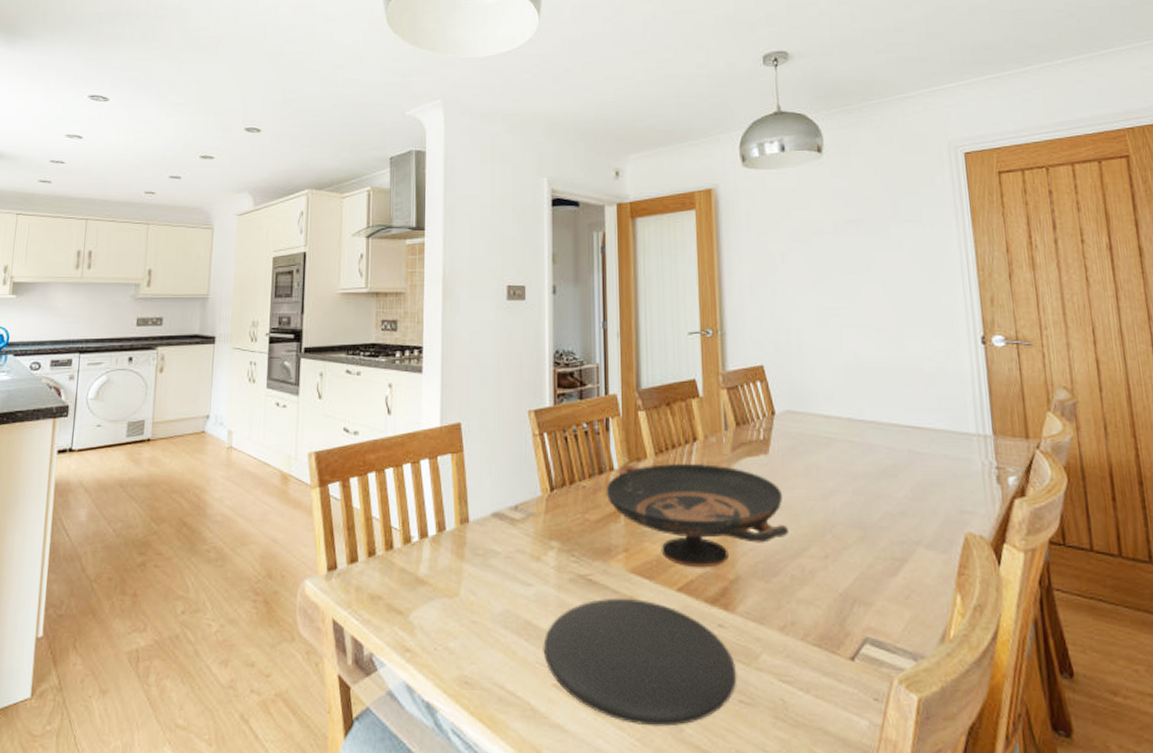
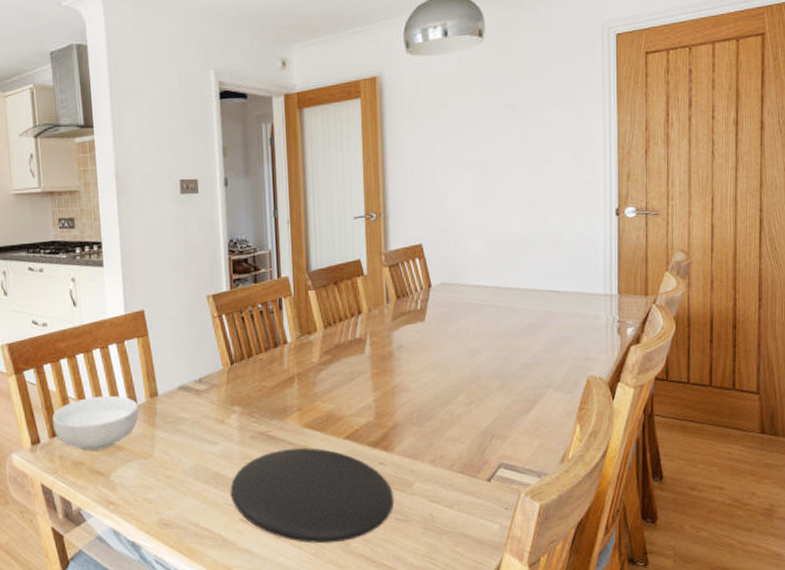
cereal bowl: none [353,518,446,583] -> present [52,395,139,451]
decorative bowl: present [606,464,788,568] -> none [280,333,440,420]

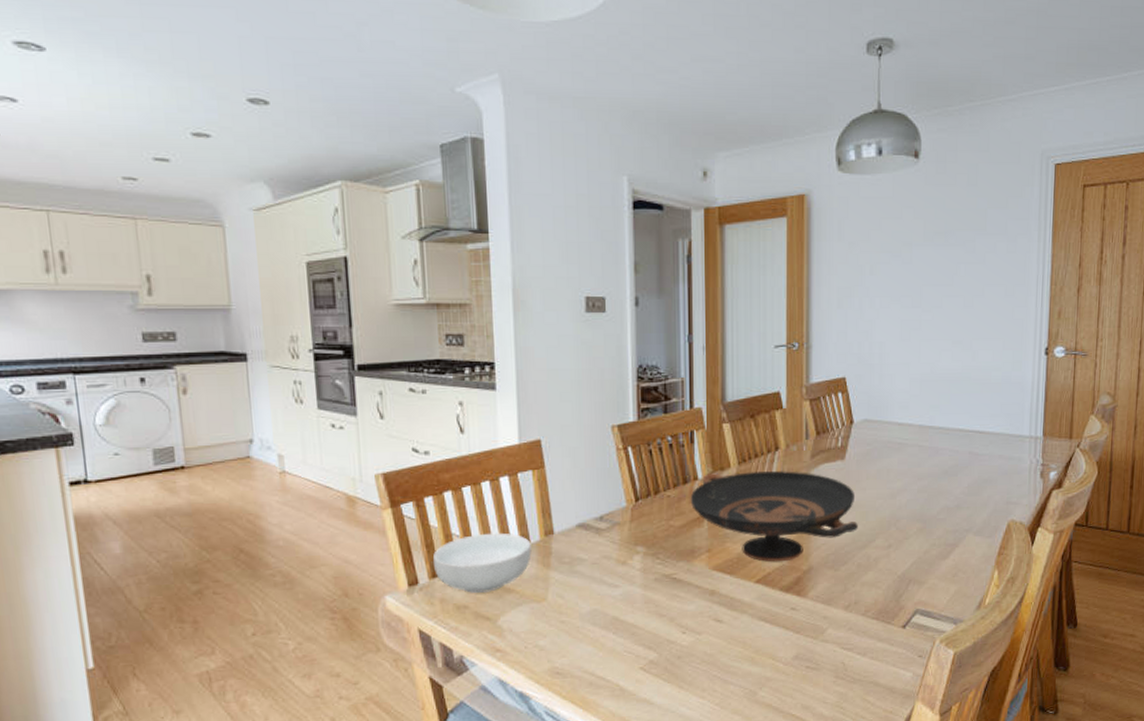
plate: present [230,448,395,544] -> none [630,592,806,693]
decorative bowl: none [280,333,440,420] -> present [690,471,858,562]

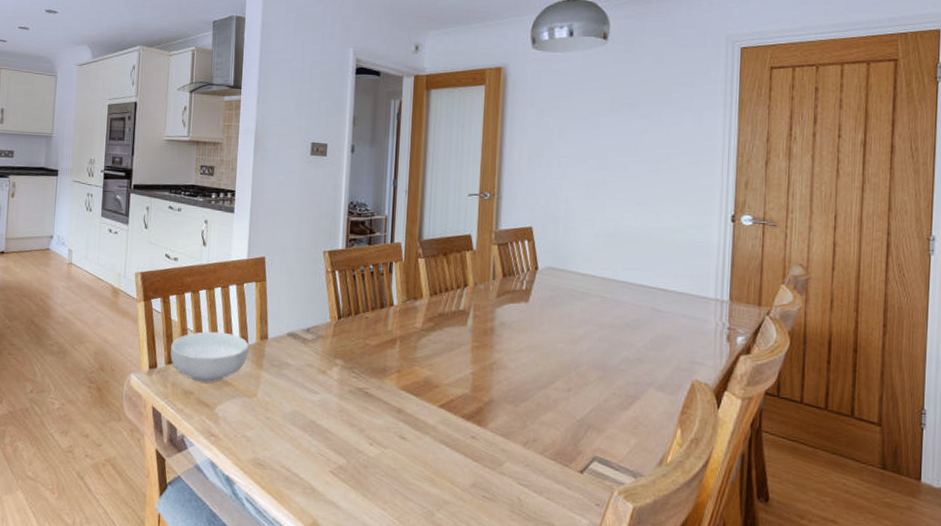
decorative bowl: present [690,471,858,562] -> none [385,301,539,391]

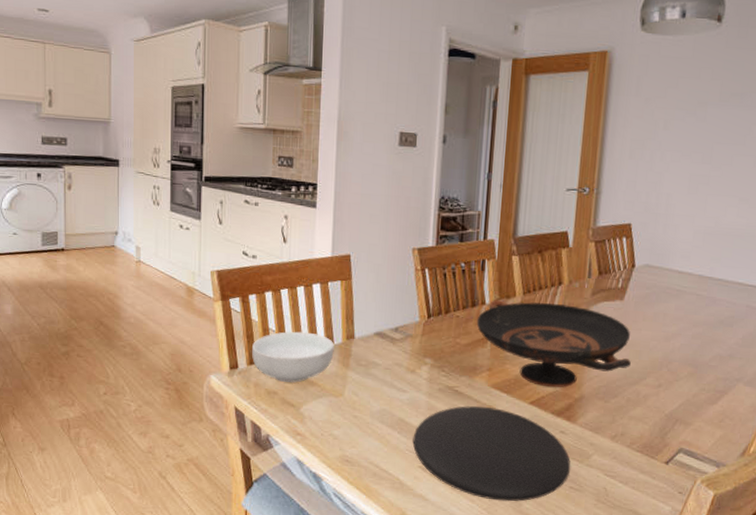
plate: none [324,408,483,511] -> present [412,406,571,502]
decorative bowl: none [385,301,539,391] -> present [476,300,631,388]

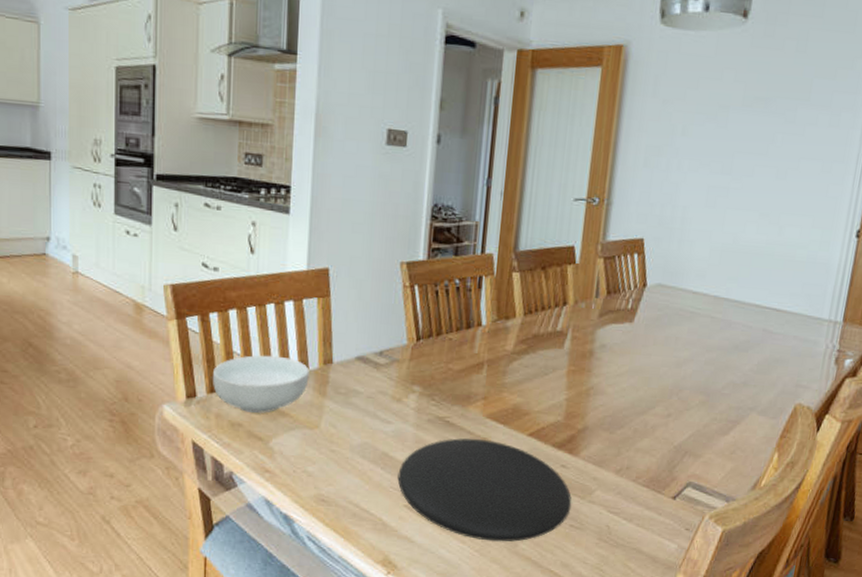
decorative bowl: present [476,300,631,388] -> none [471,321,639,418]

